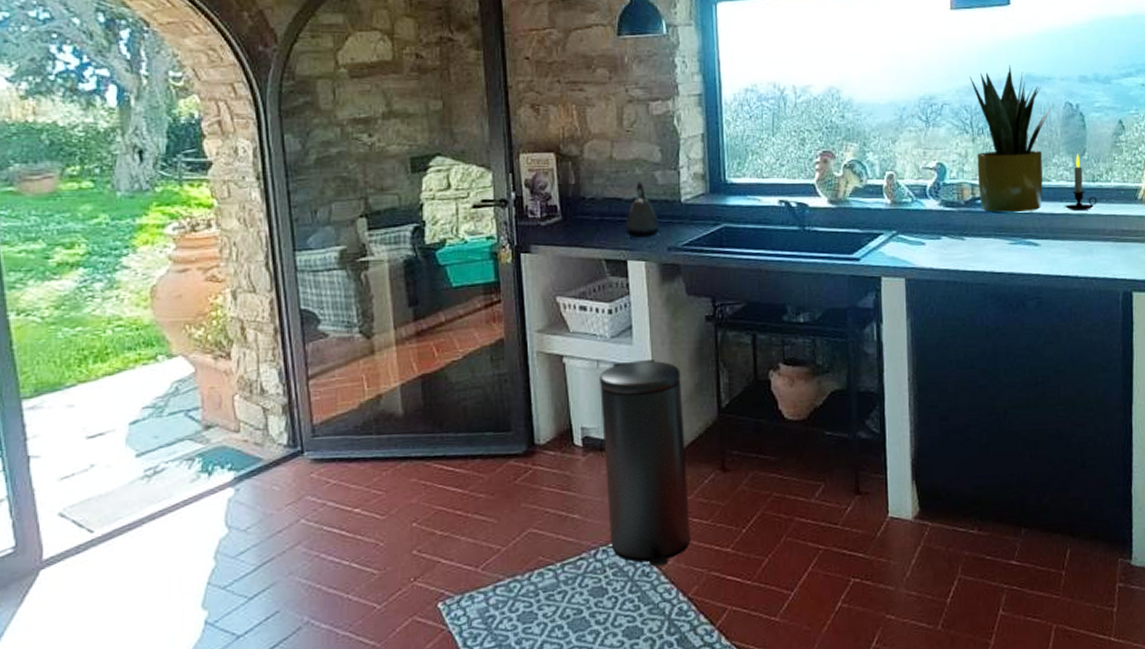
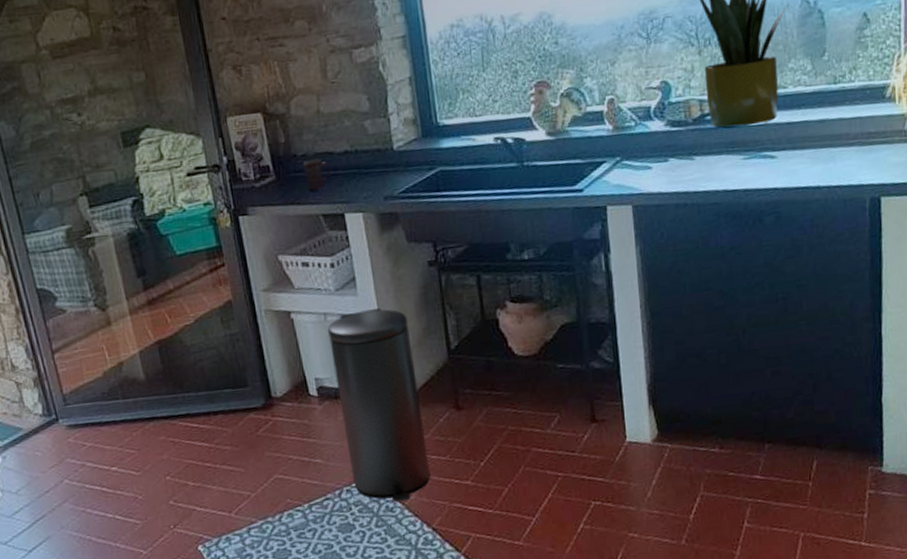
mug: none [590,203,618,236] -> present [302,158,331,191]
kettle: present [625,181,660,239] -> none [339,133,374,191]
candle: present [1065,154,1097,210] -> none [803,55,840,117]

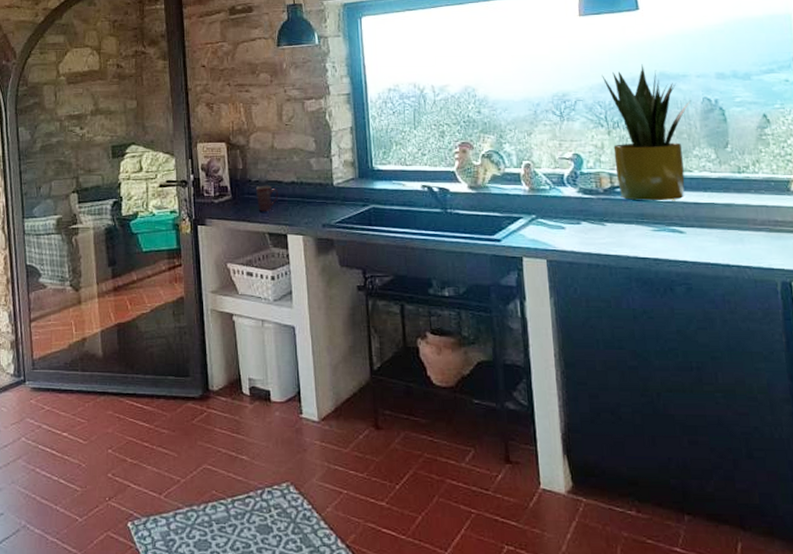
pedal bin: present [327,307,431,503] -> none [263,321,348,512]

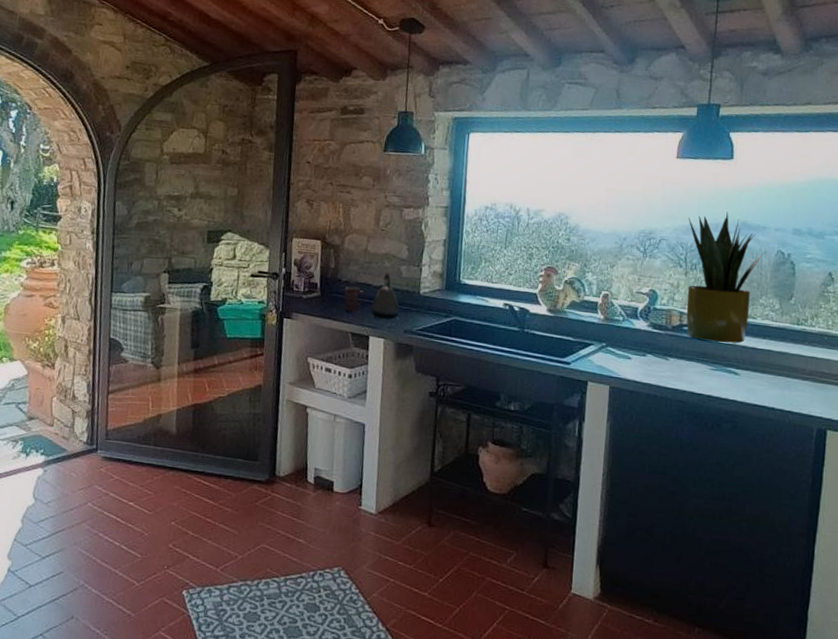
kettle: none [285,167,315,216] -> present [371,272,400,320]

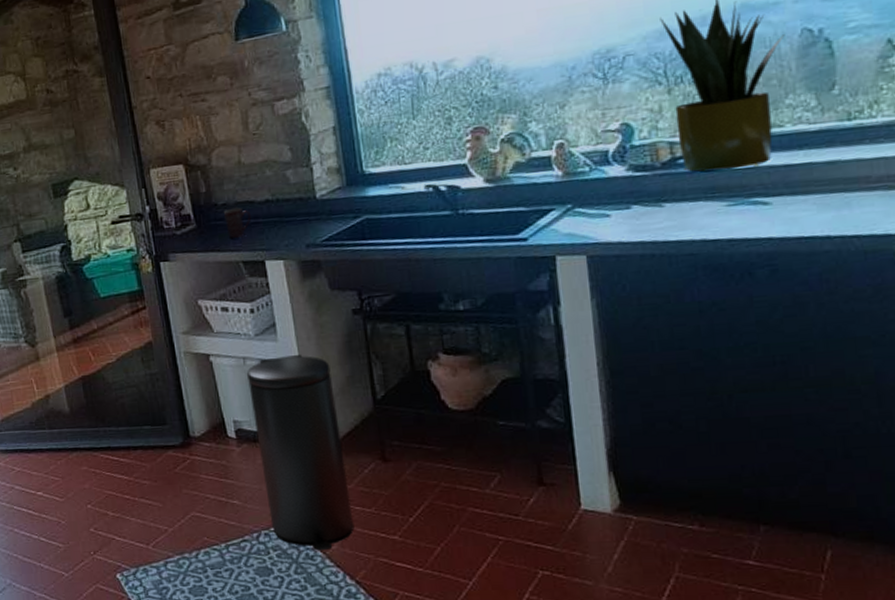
pedal bin: none [327,419,403,597] -> present [246,354,354,551]
kettle: present [371,272,400,320] -> none [260,182,296,239]

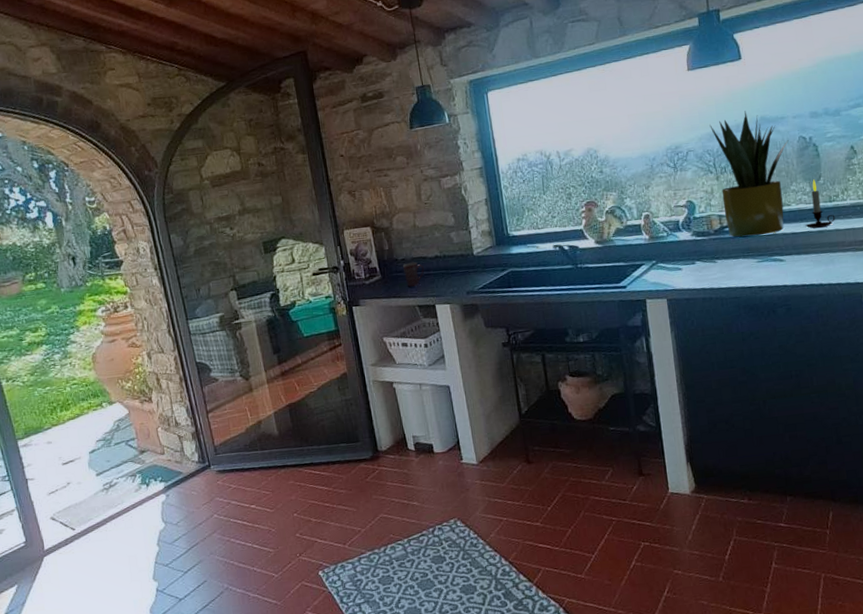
pedal bin: present [246,354,354,551] -> none [422,379,507,540]
candle: none [806,89,857,158] -> present [805,179,836,229]

